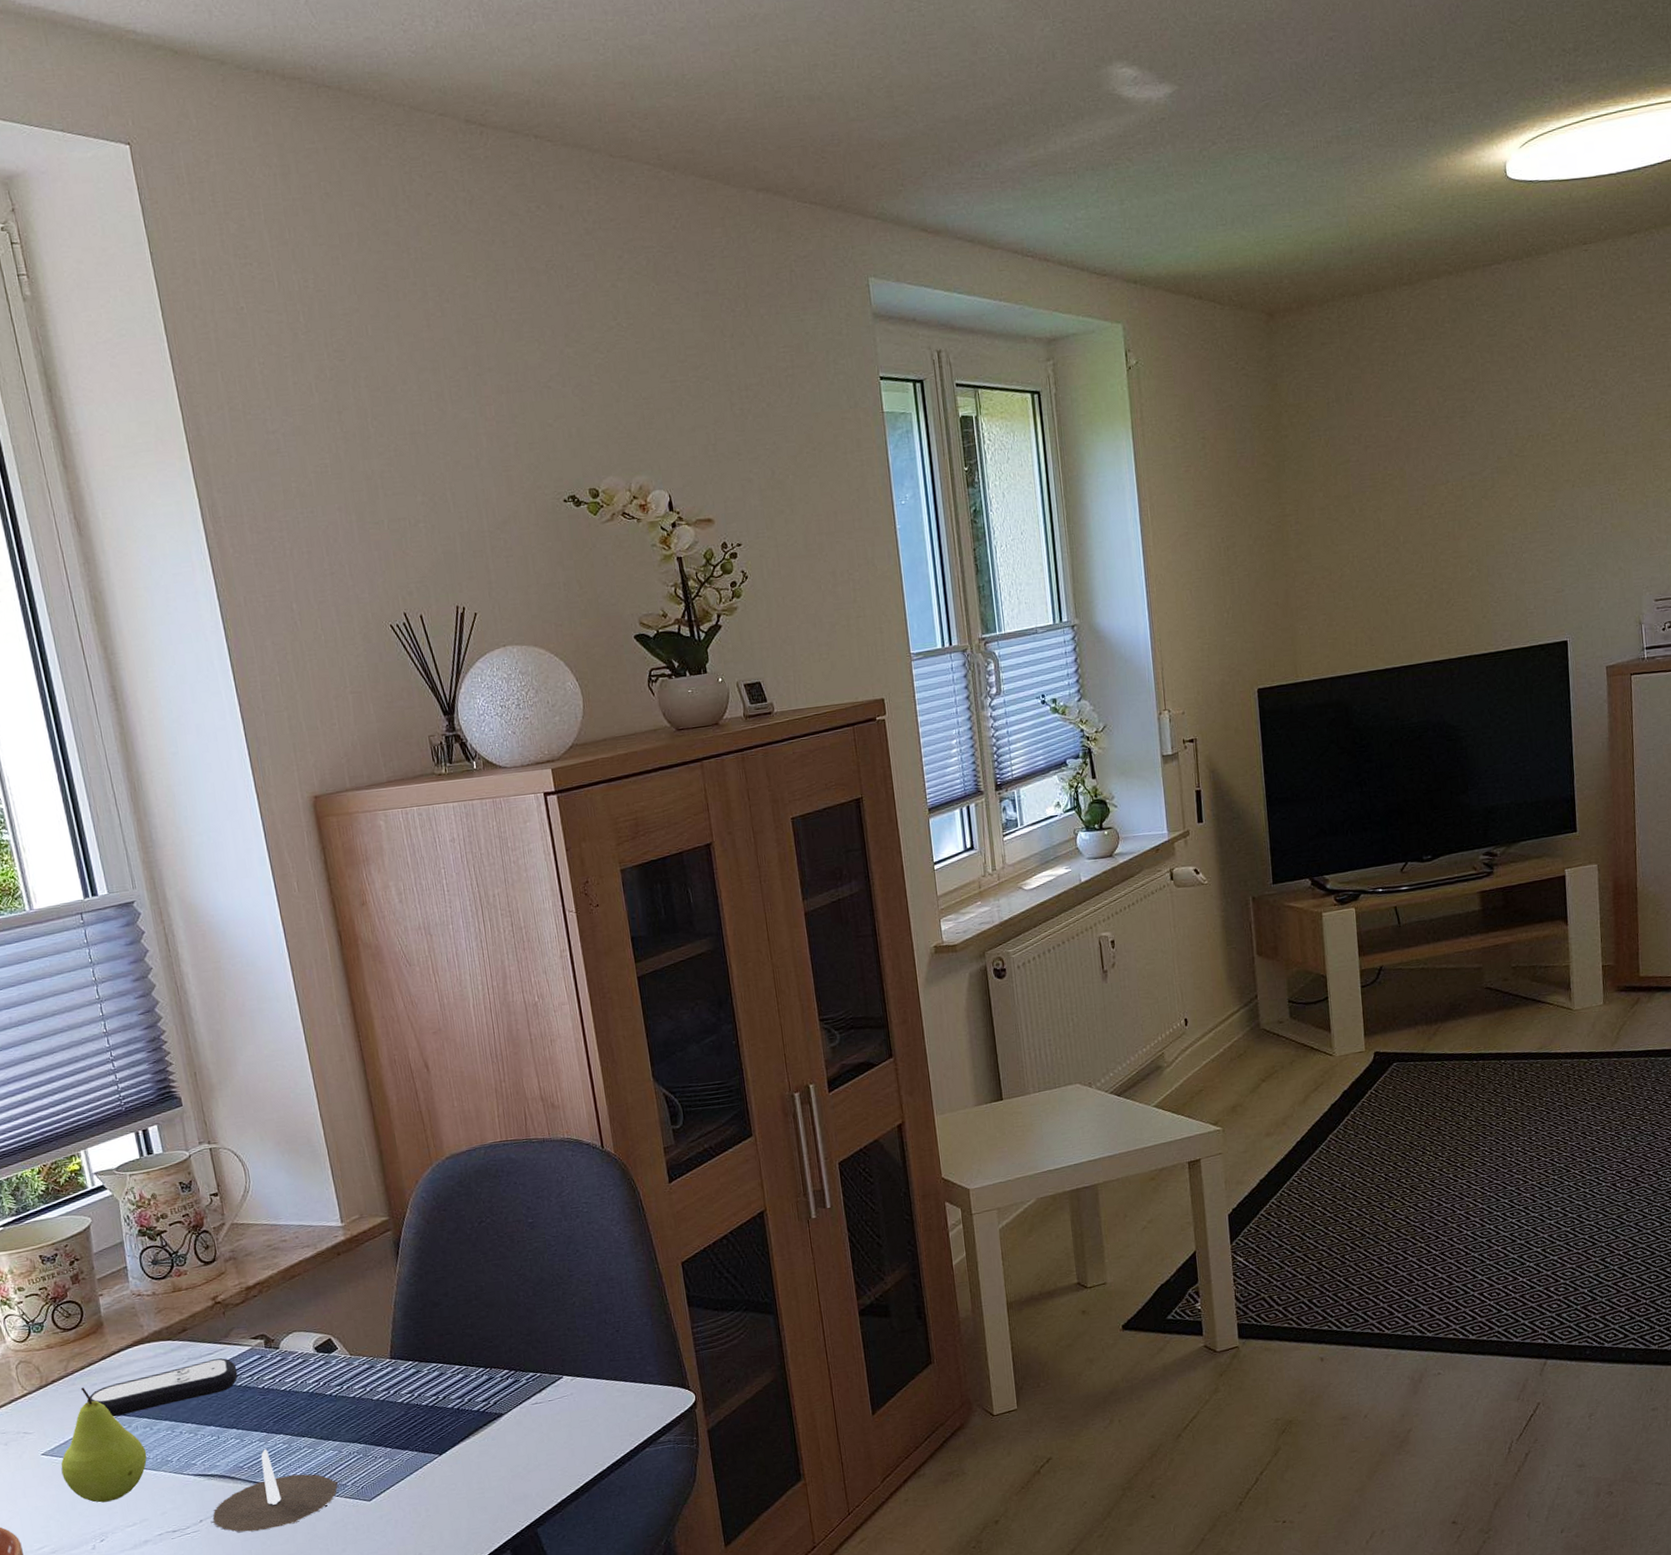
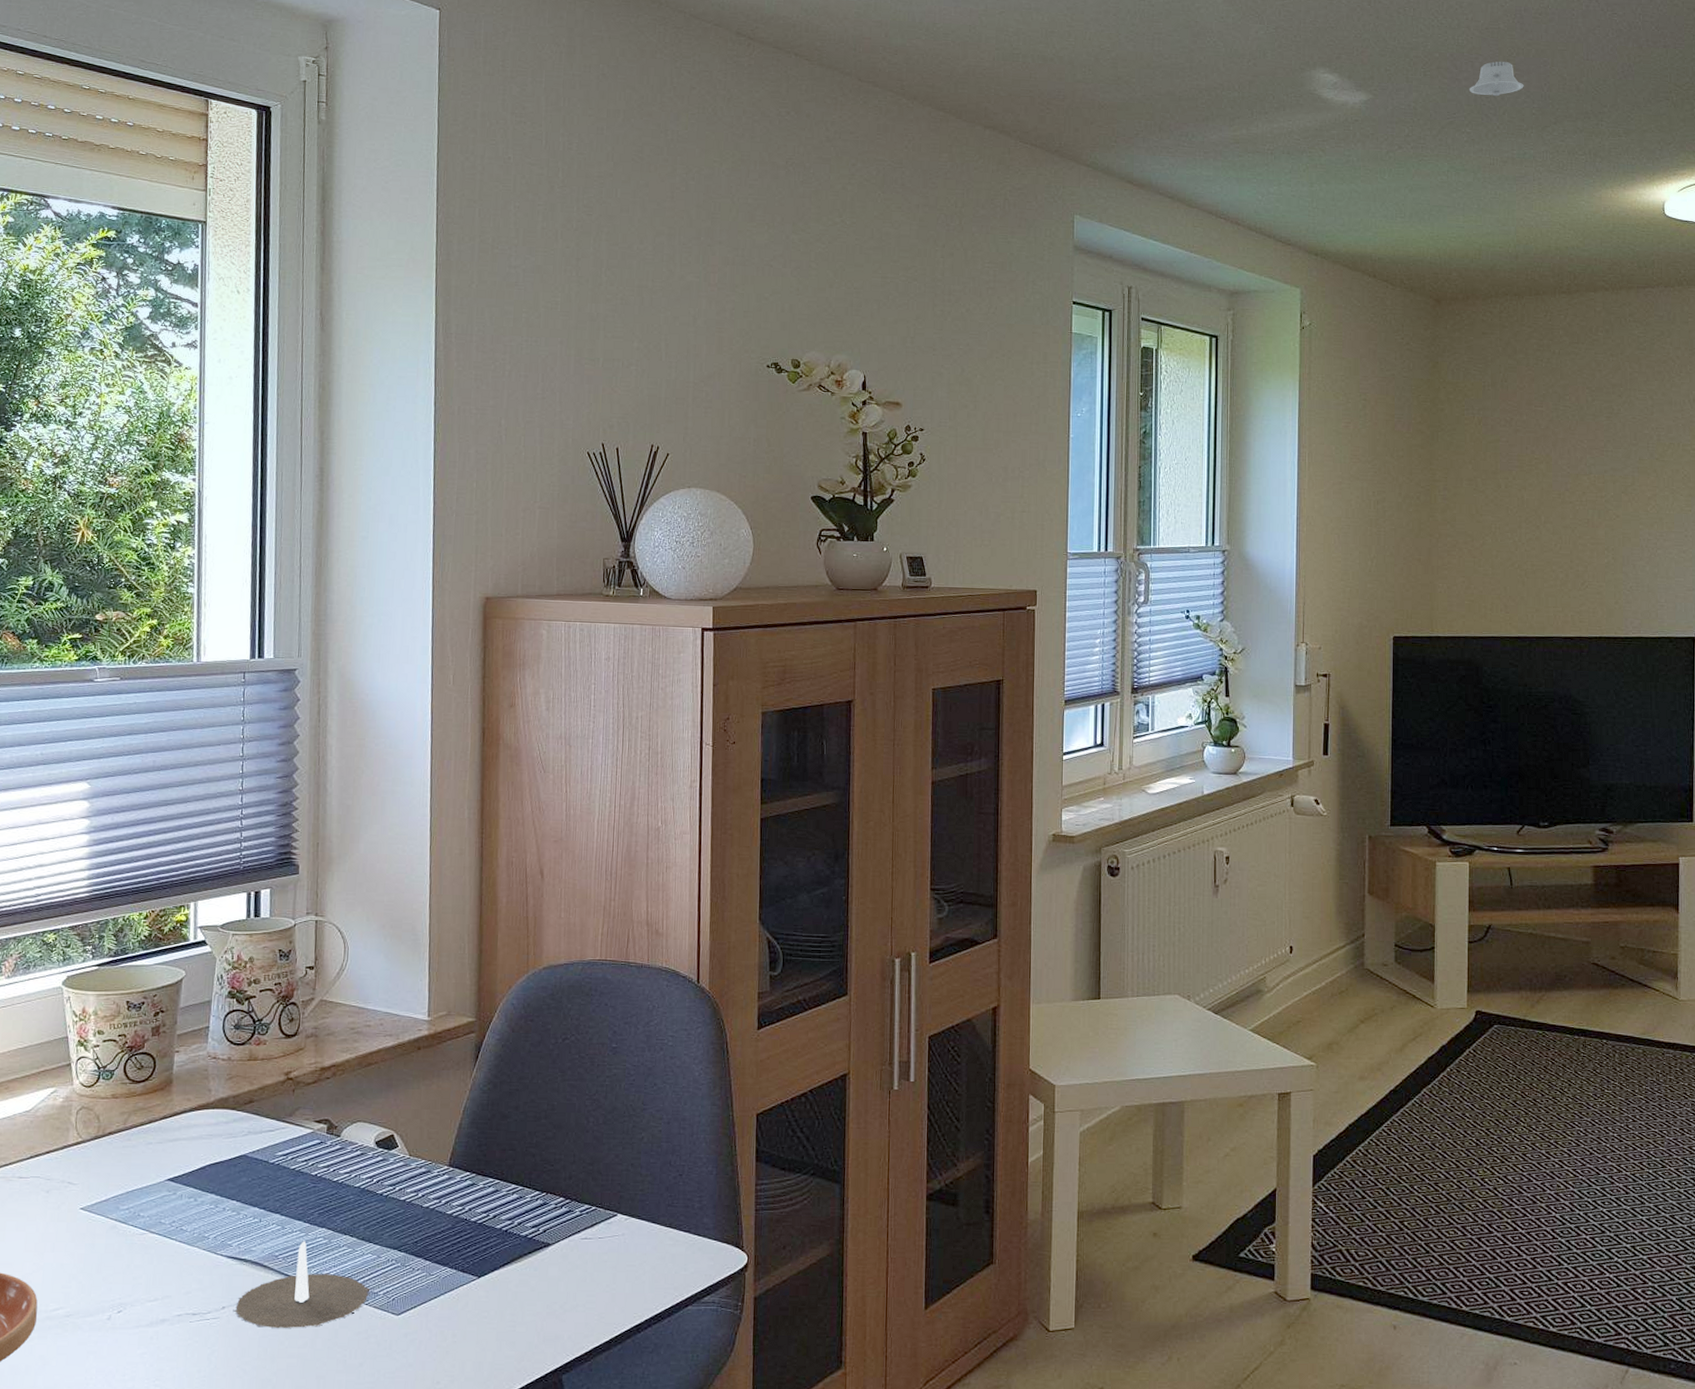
fruit: present [61,1387,147,1503] -> none [95,1144,185,1271]
remote control: present [87,1358,238,1417] -> none [139,1137,294,1181]
recessed light: none [1283,22,1343,67] -> present [1470,61,1524,97]

